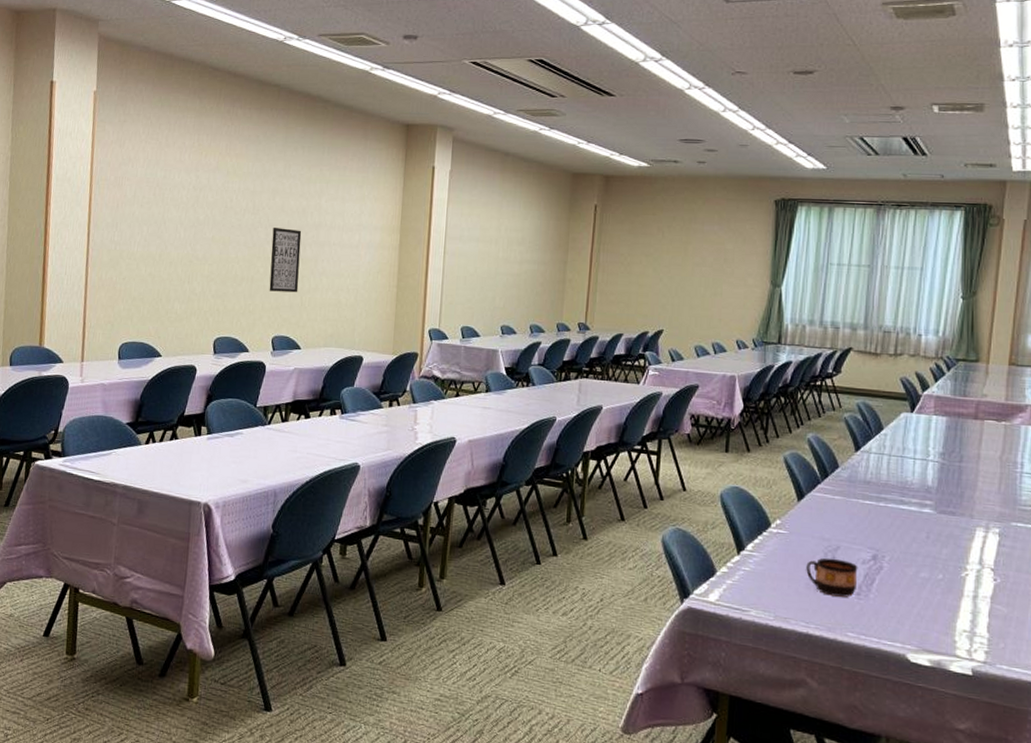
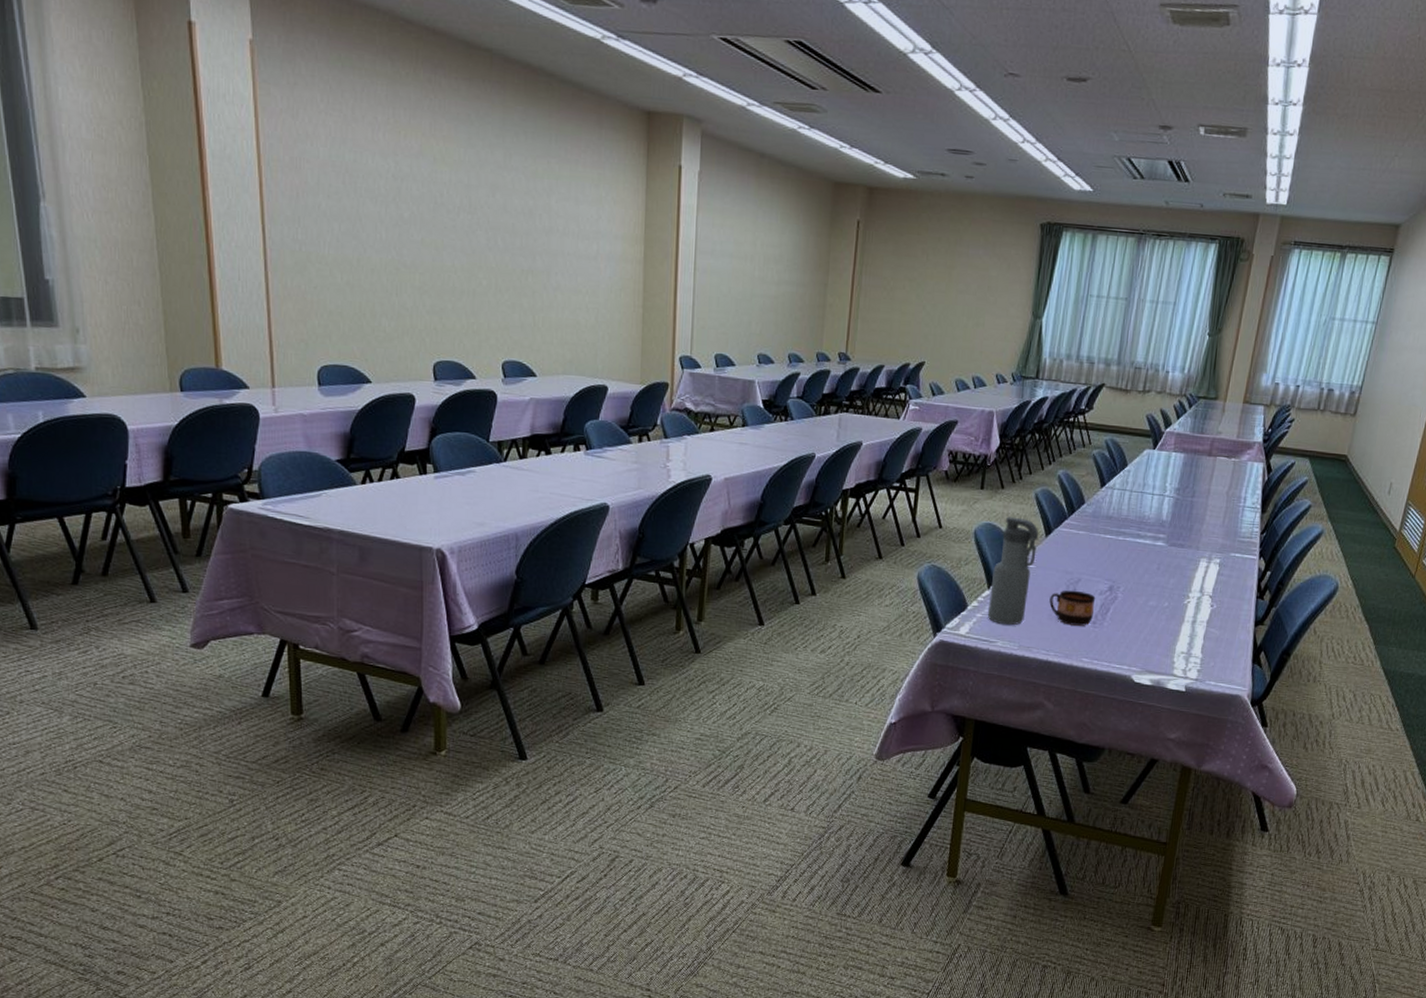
wall art: present [269,228,302,293] -> none [494,231,530,311]
water bottle: none [738,480,791,594] -> present [987,516,1039,626]

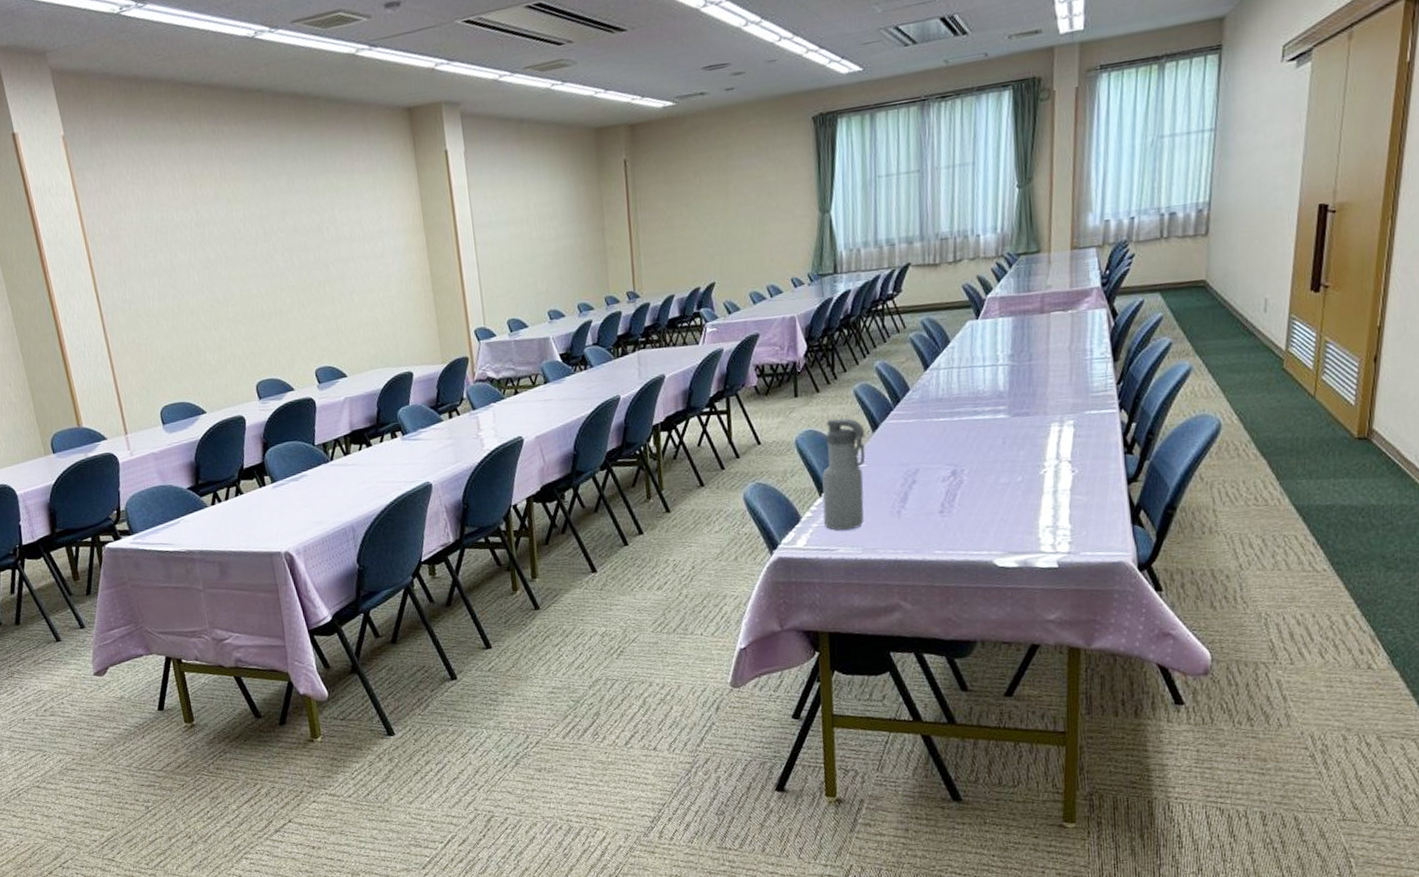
cup: present [1049,590,1096,626] -> none [888,481,939,519]

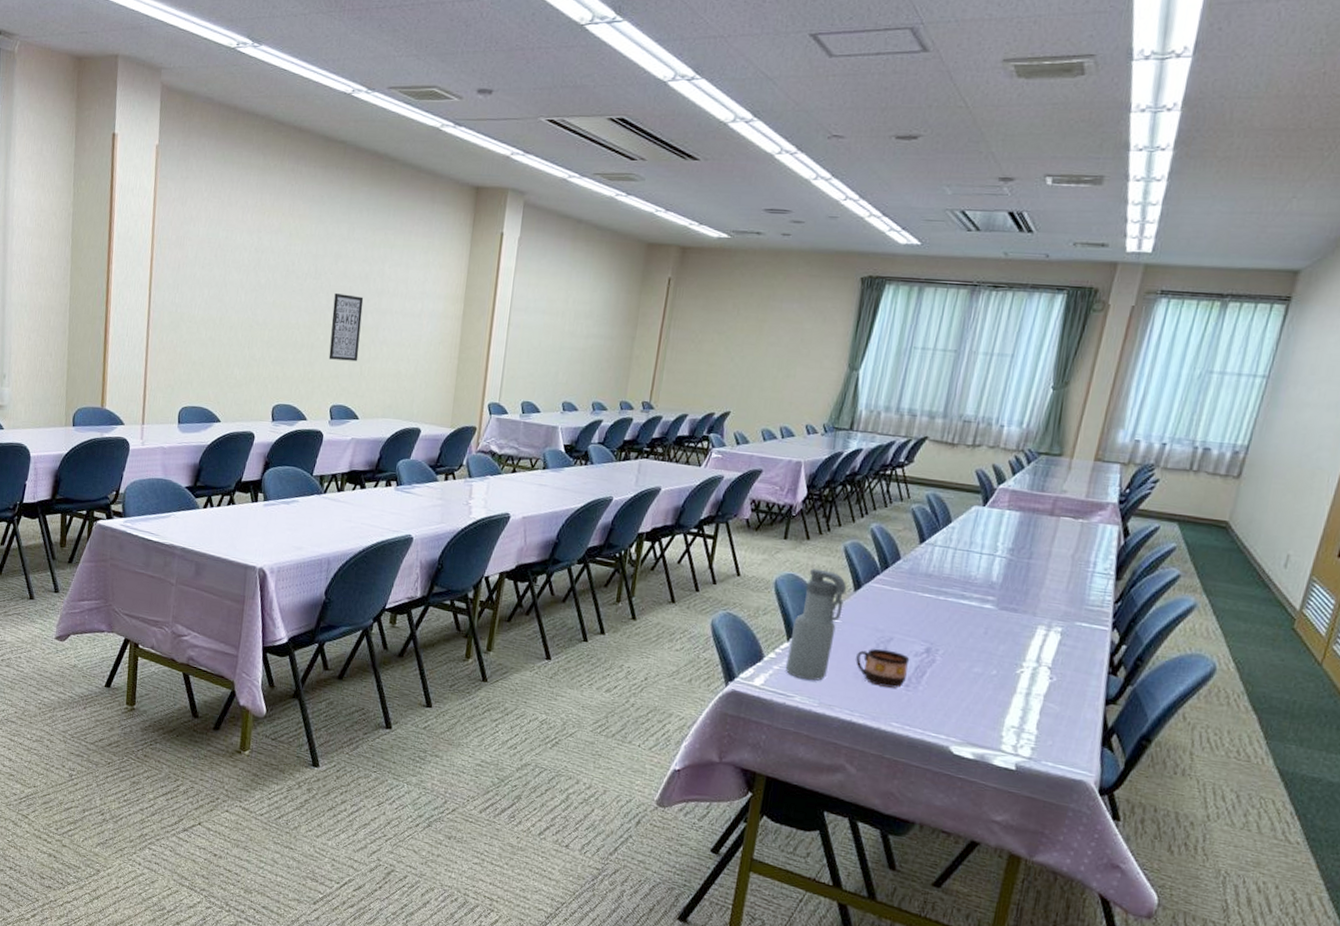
wall art: none [290,249,332,322] -> present [328,293,364,362]
cup: none [888,481,939,519] -> present [855,648,910,688]

